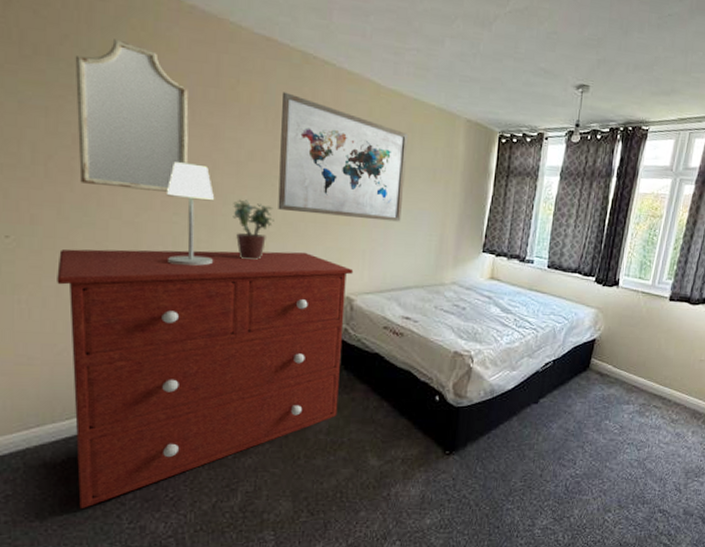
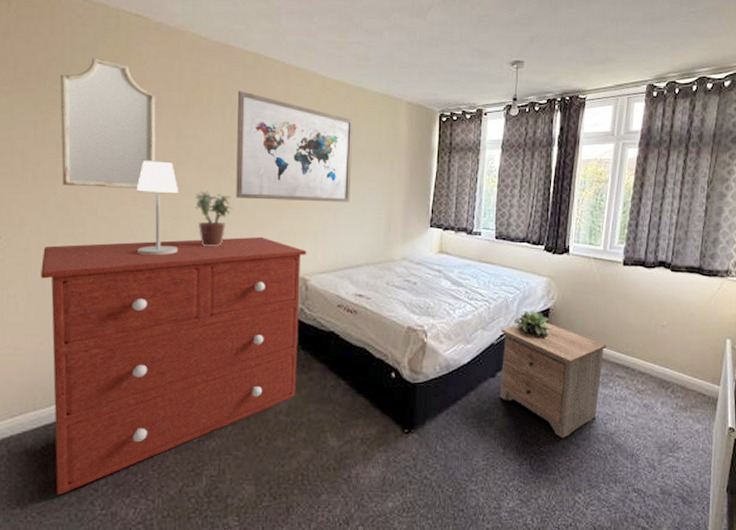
nightstand: none [541,352,647,463] -> present [500,322,607,439]
succulent plant: none [559,340,597,367] -> present [513,311,553,337]

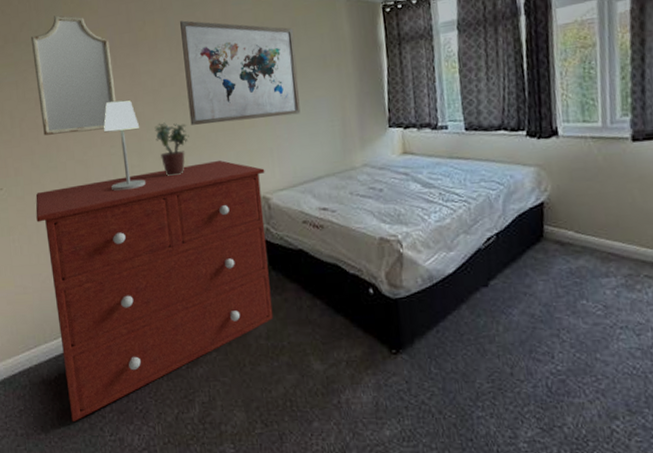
nightstand: present [500,322,607,439] -> none [487,218,626,355]
succulent plant: present [513,311,553,337] -> none [500,207,551,236]

